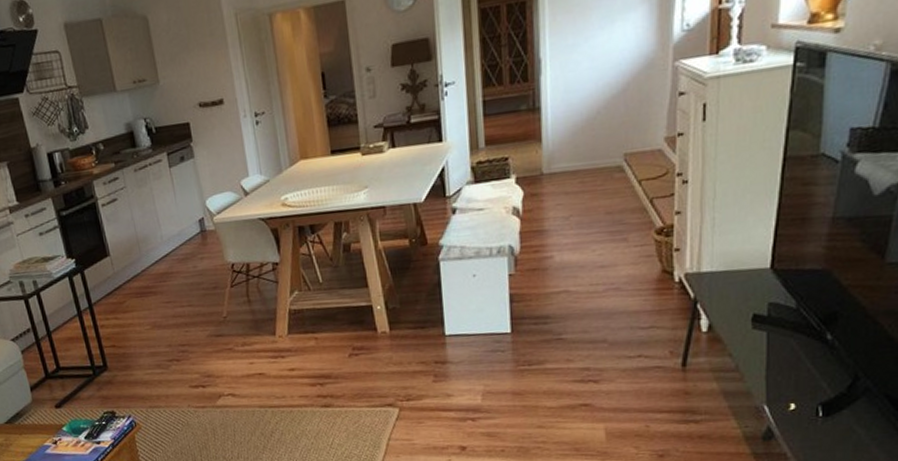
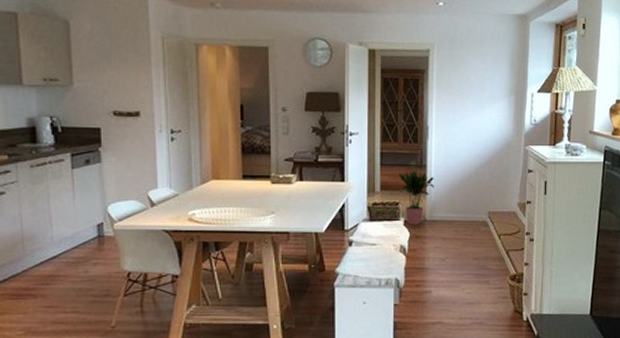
potted plant: none [506,115,551,182] -> present [399,170,434,225]

